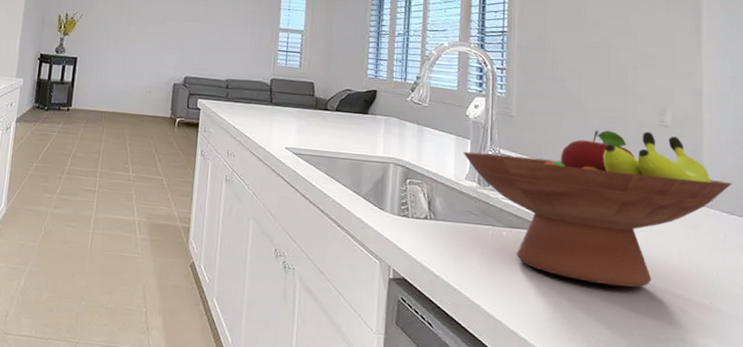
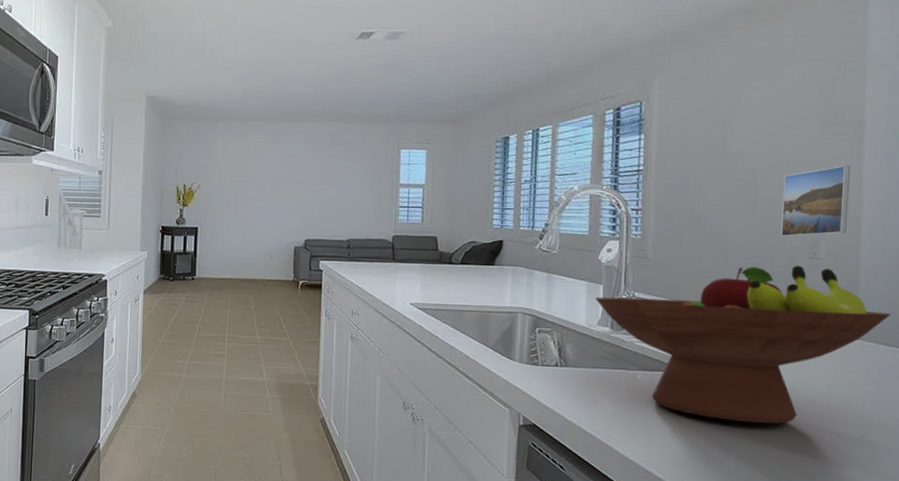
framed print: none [632,40,691,105] -> present [781,166,850,237]

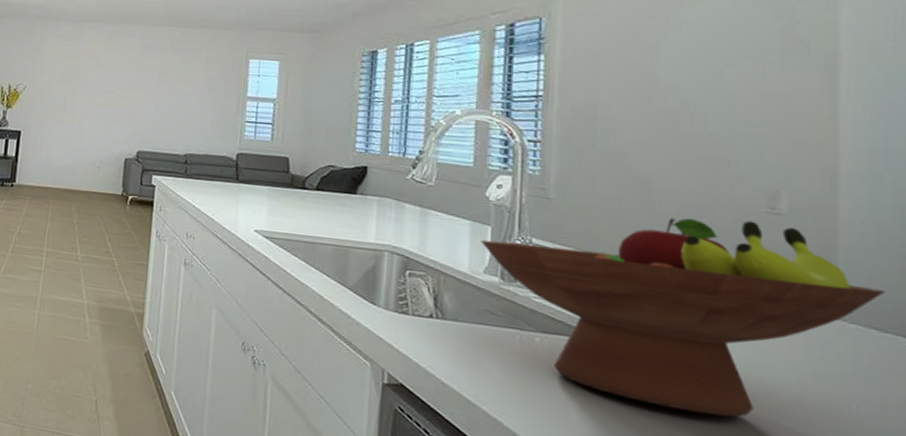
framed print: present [781,166,850,237] -> none [726,103,820,187]

